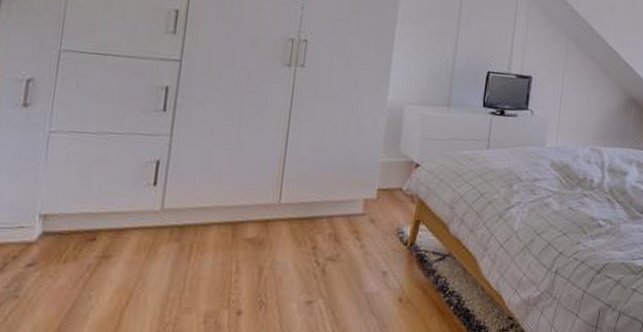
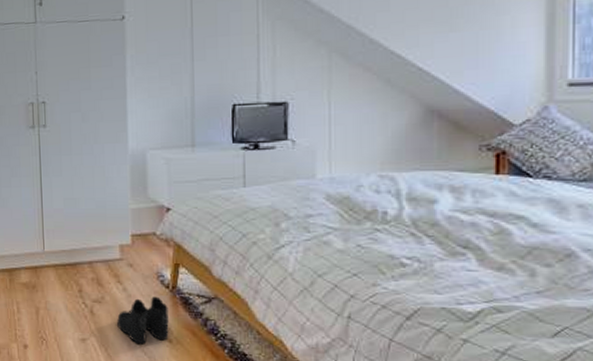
boots: none [349,254,404,305] -> present [117,296,169,345]

